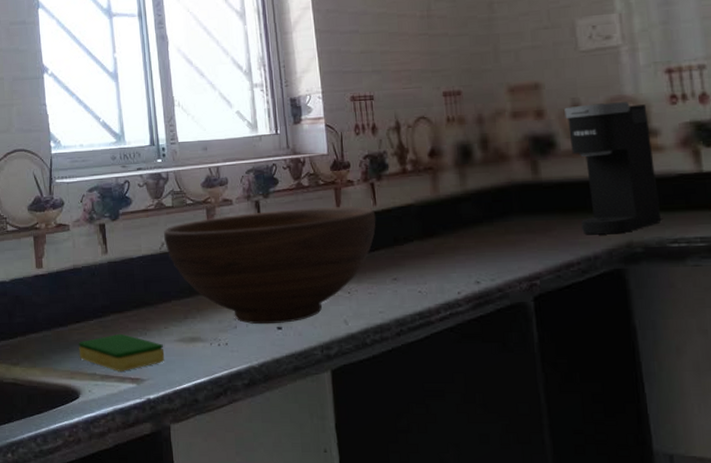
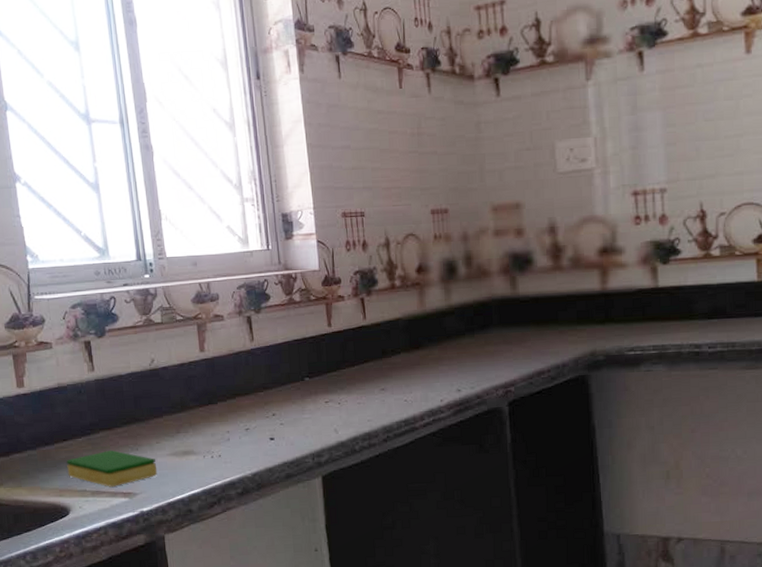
fruit bowl: present [164,205,377,325] -> none [153,320,366,436]
coffee maker: present [564,102,662,235] -> none [542,222,622,345]

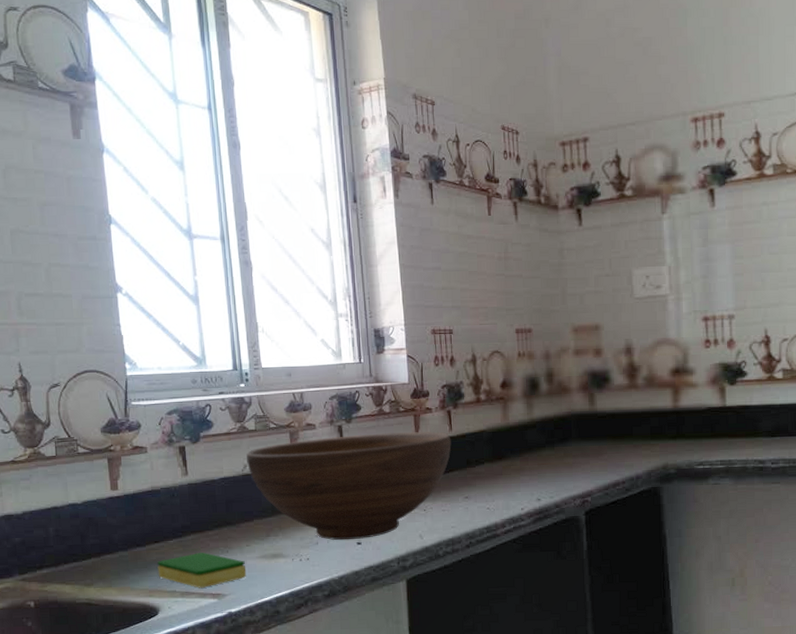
fruit bowl: none [153,320,366,436] -> present [246,431,452,541]

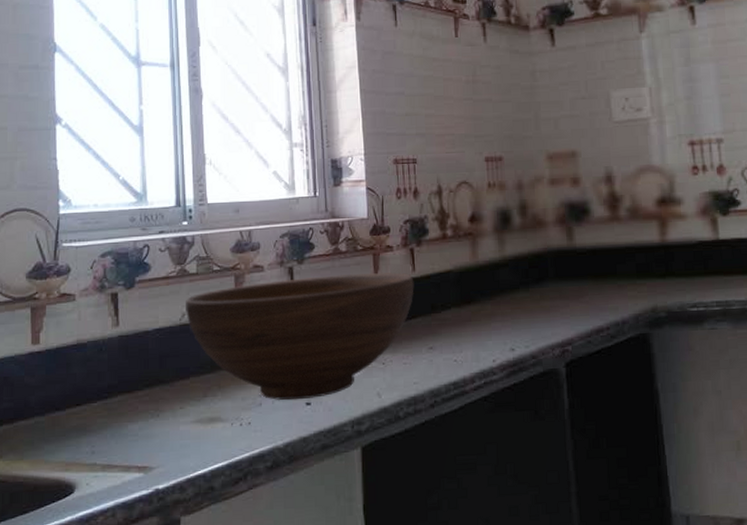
dish sponge: present [157,552,247,588] -> none [77,416,179,460]

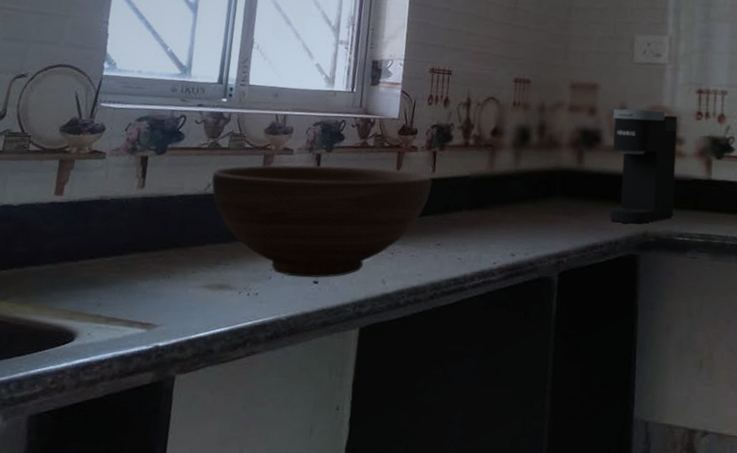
coffee maker: none [598,171,683,300] -> present [609,108,678,224]

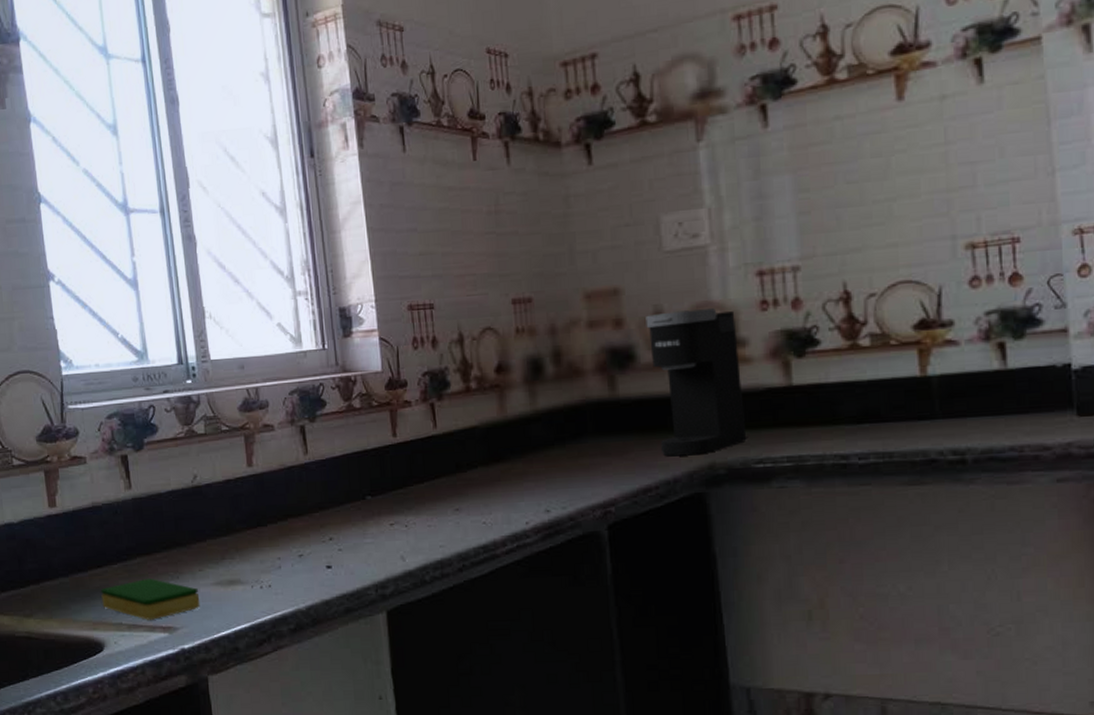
dish sponge: none [84,274,186,315] -> present [101,578,200,620]
fruit bowl: present [211,164,433,278] -> none [196,429,437,564]

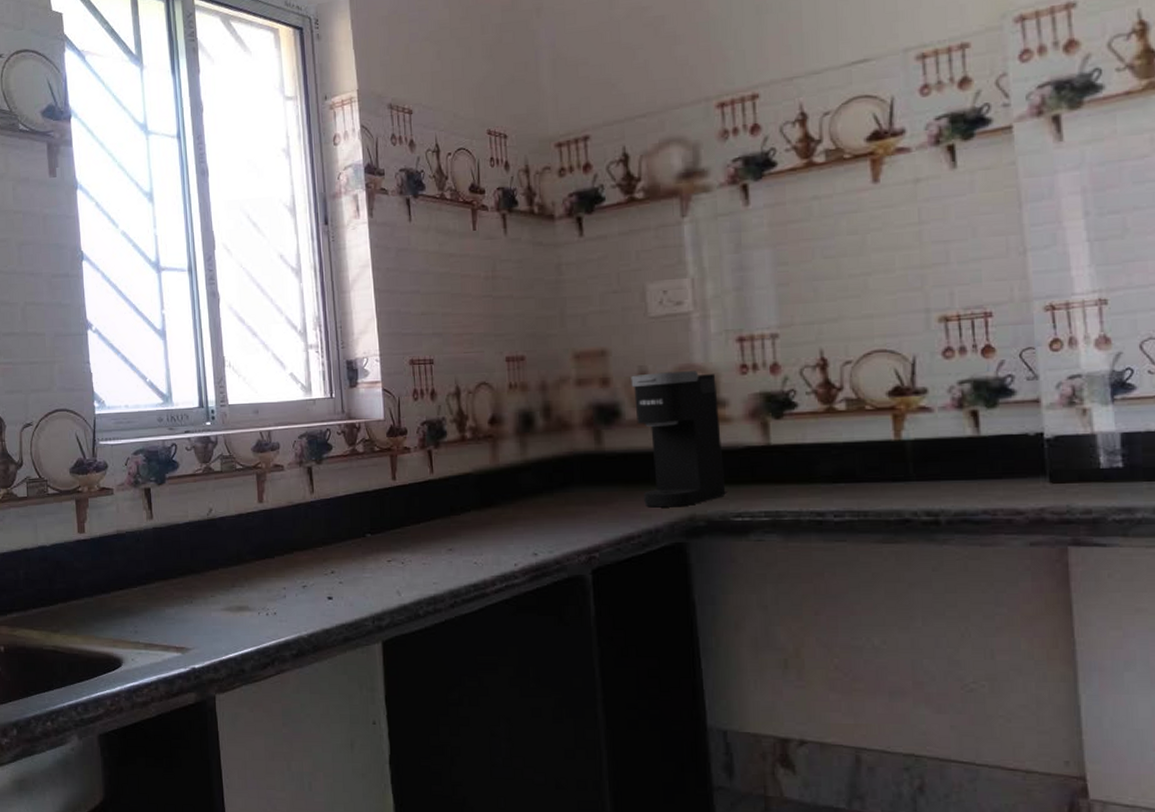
dish sponge: present [101,578,200,620] -> none [121,601,211,640]

